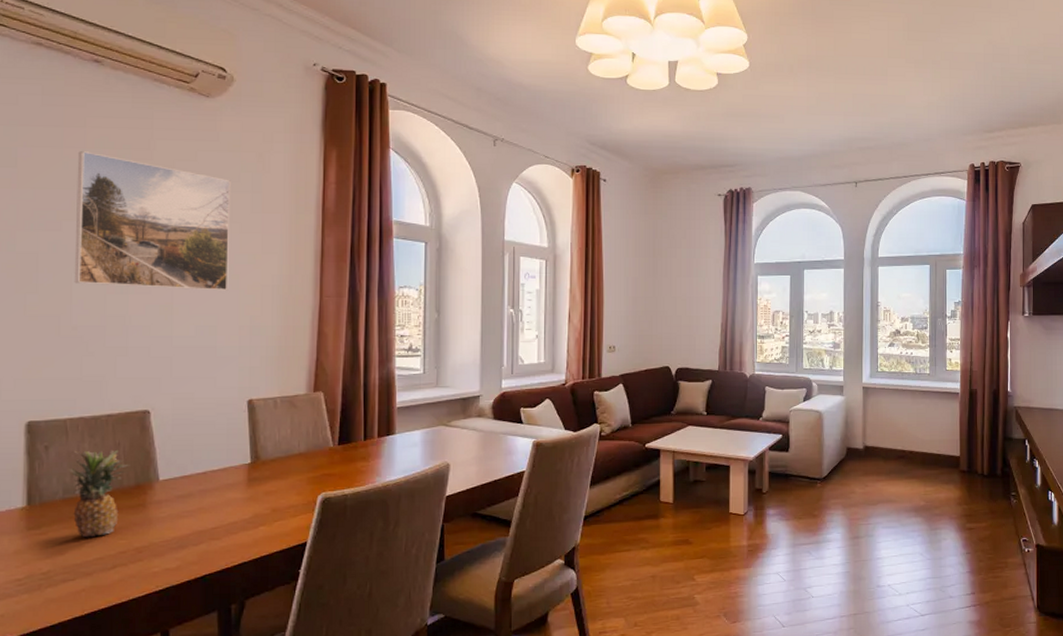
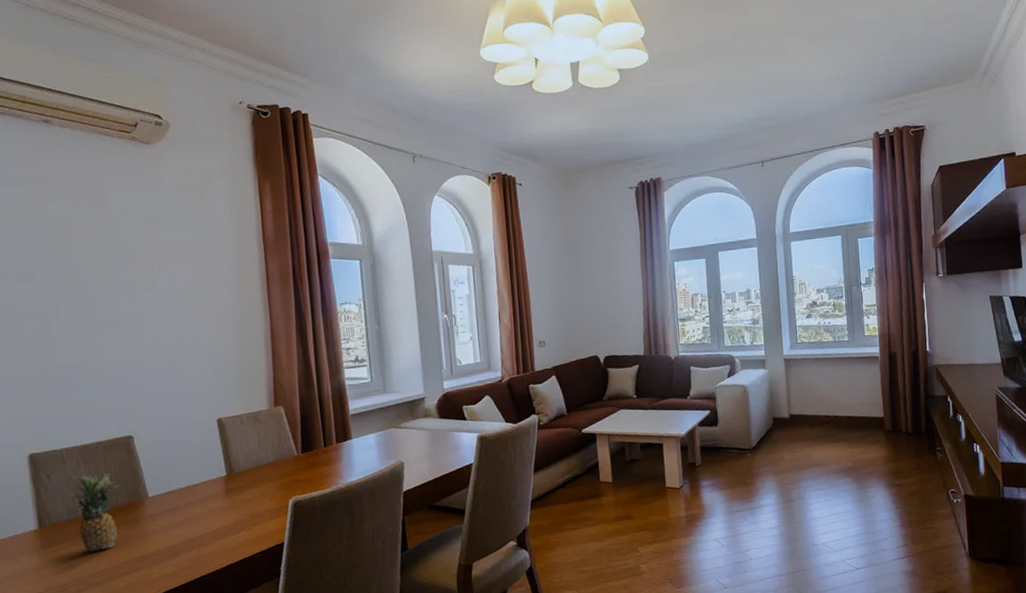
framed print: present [74,151,231,291] -> none [41,206,188,327]

